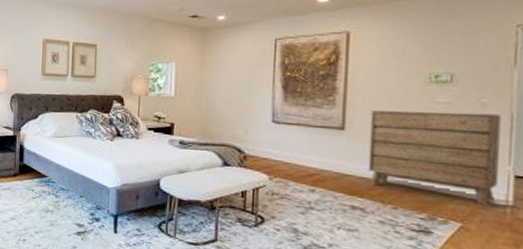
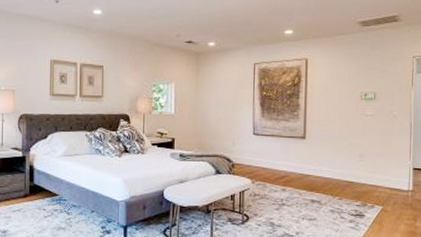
dresser: present [368,110,501,207] -> none [322,122,405,192]

